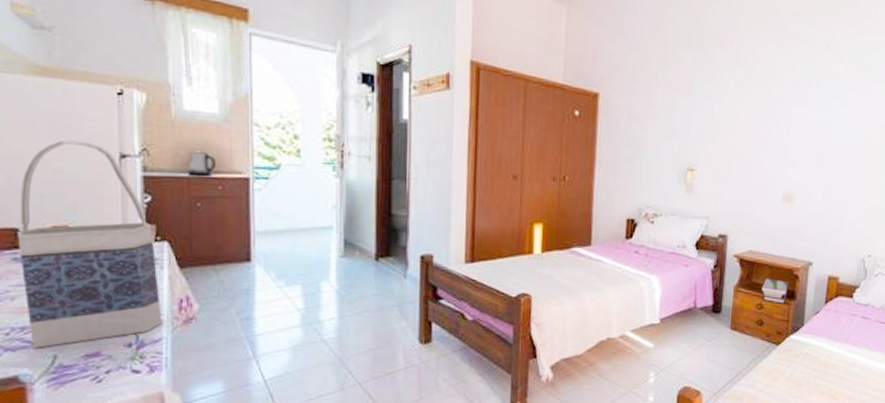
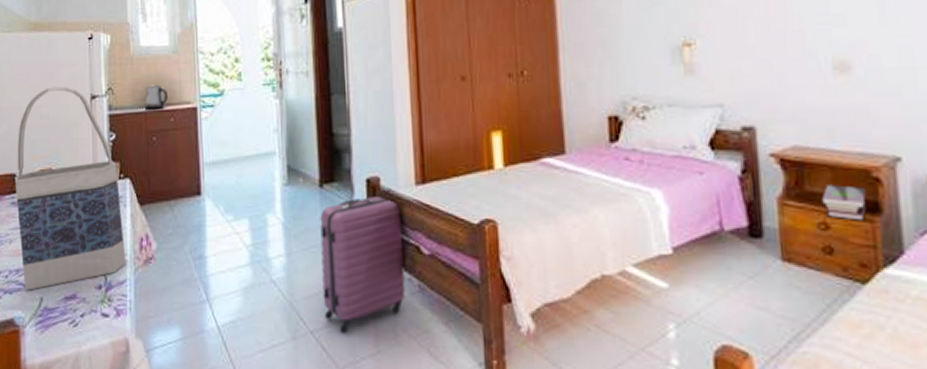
suitcase: none [372,271,450,384] -> present [320,197,406,334]

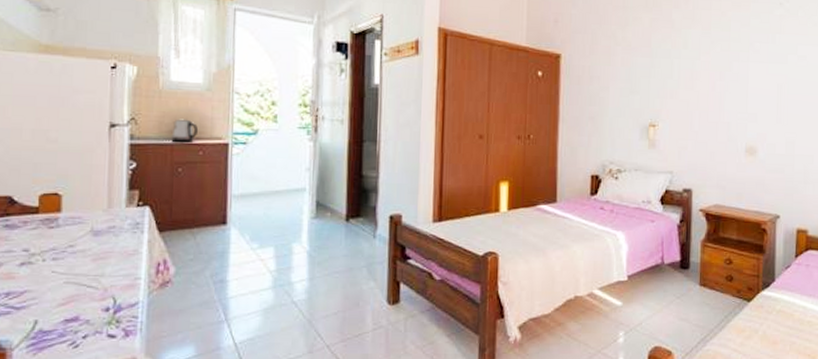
bag: present [15,86,126,291] -> none [10,112,140,314]
suitcase: present [320,197,406,334] -> none [341,231,418,347]
books: present [822,185,867,221] -> none [729,233,756,258]

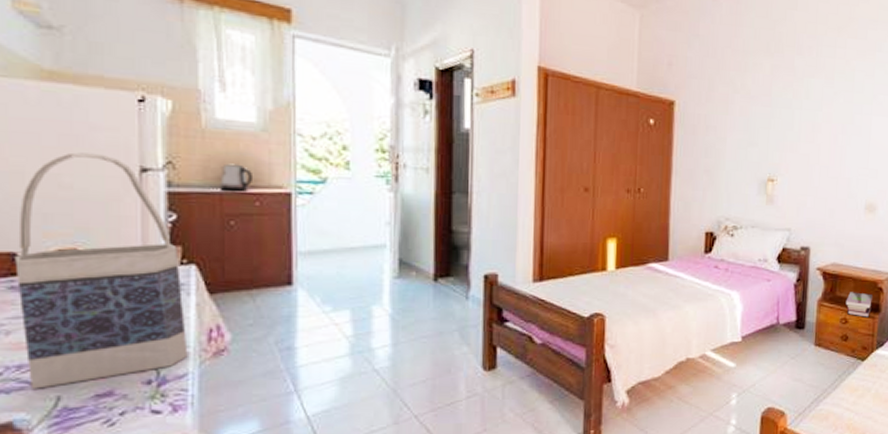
bag: none [10,112,140,314] -> present [14,152,188,389]
books: none [729,233,756,258] -> present [845,292,873,317]

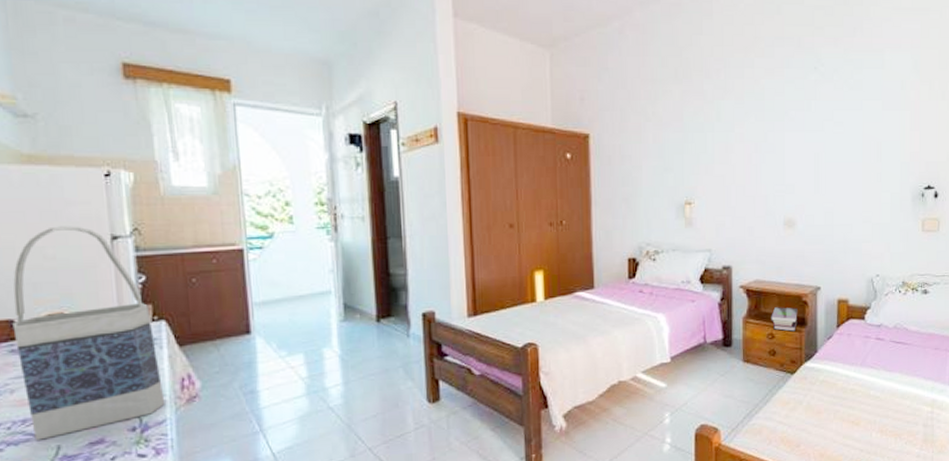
kettle: present [220,163,254,193] -> none [179,226,210,252]

